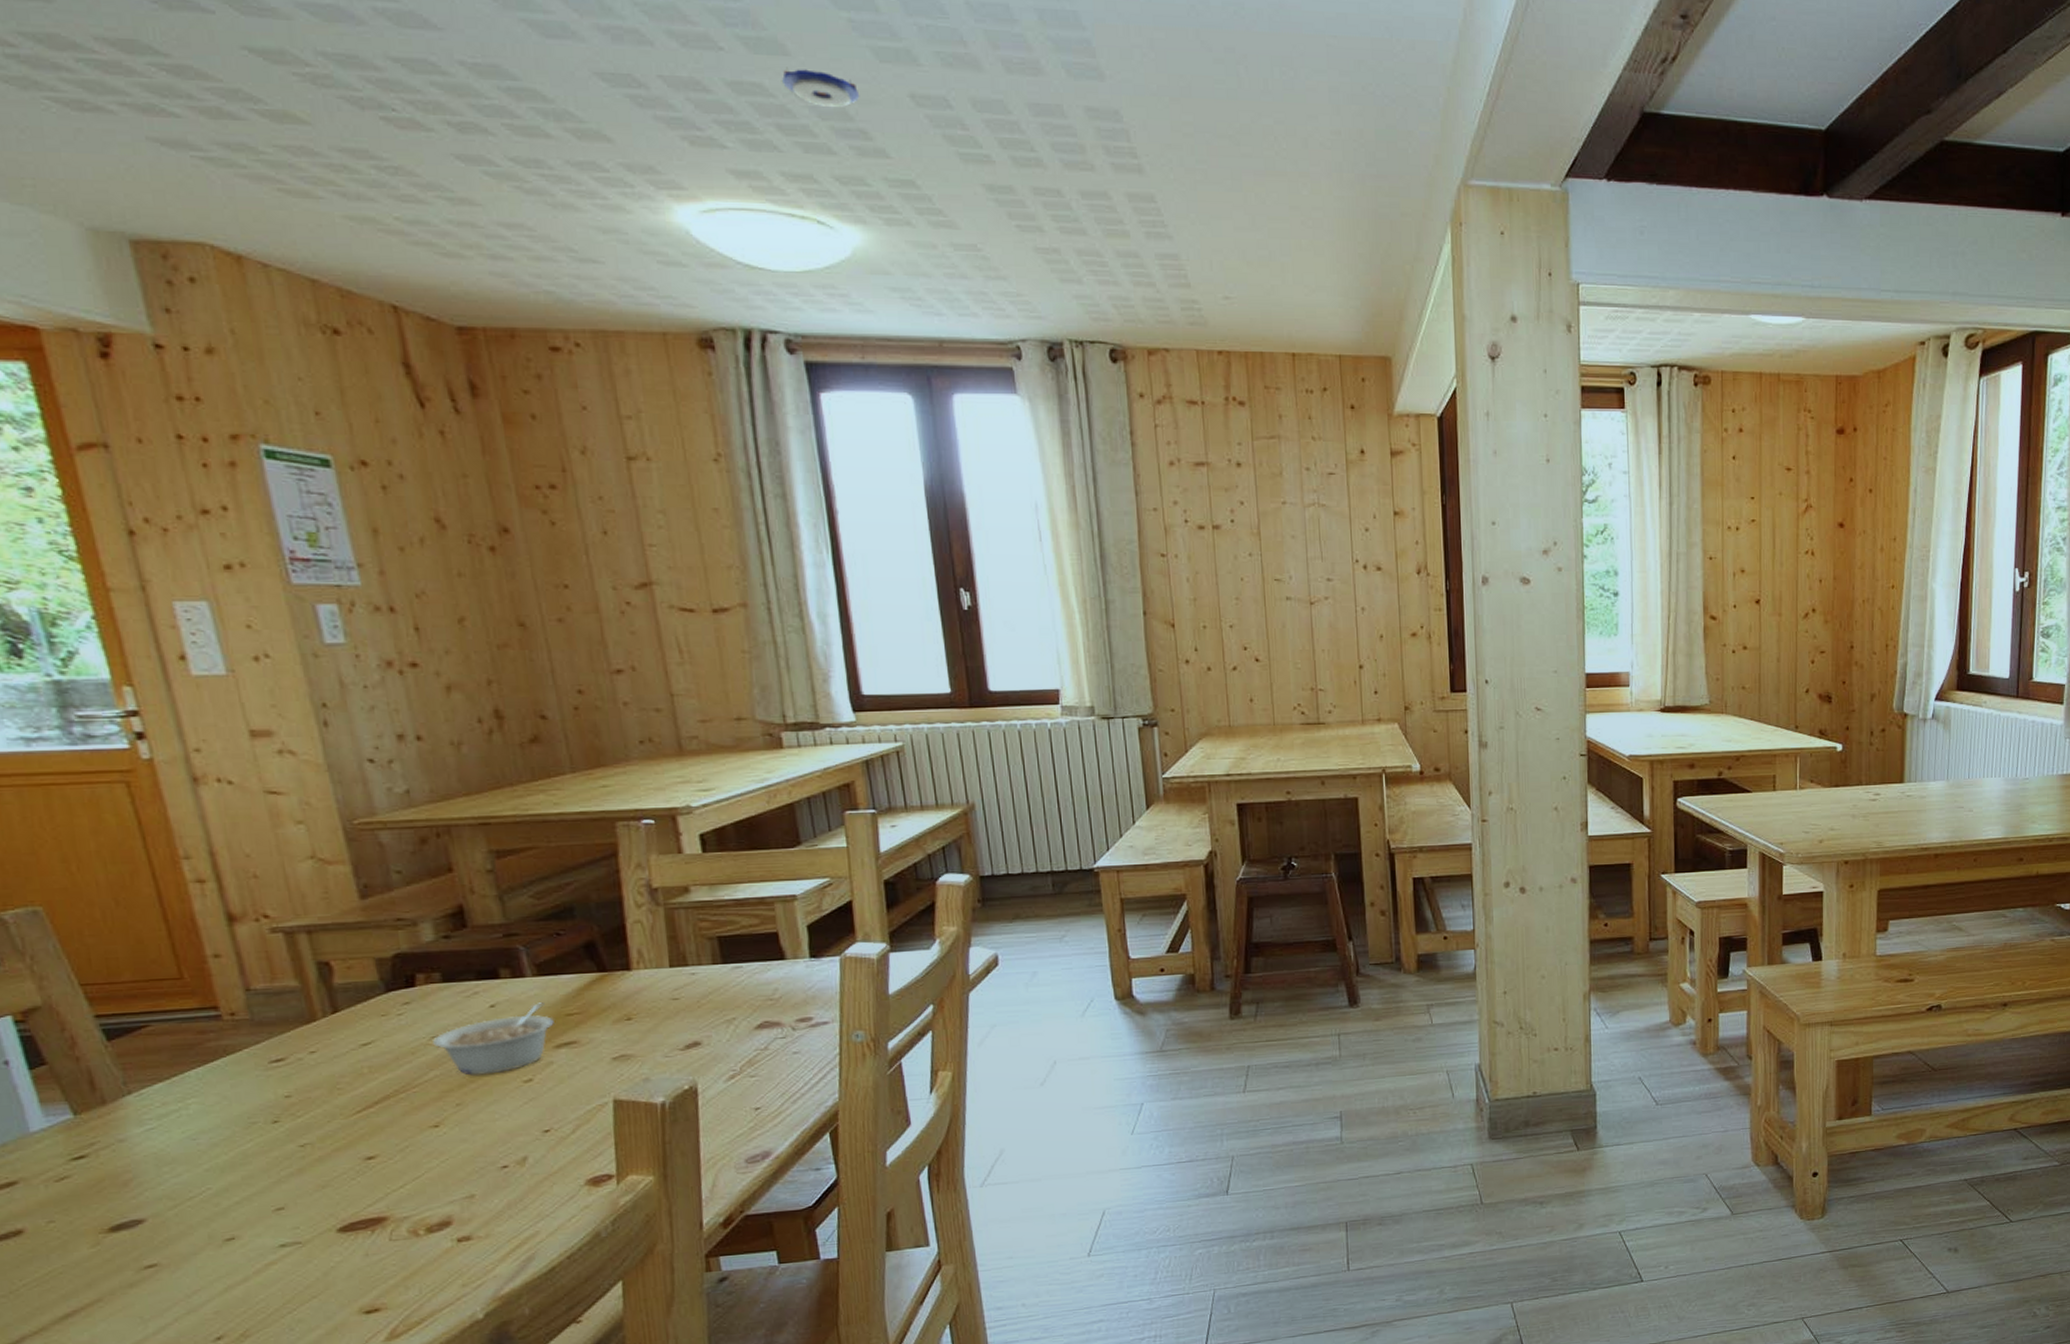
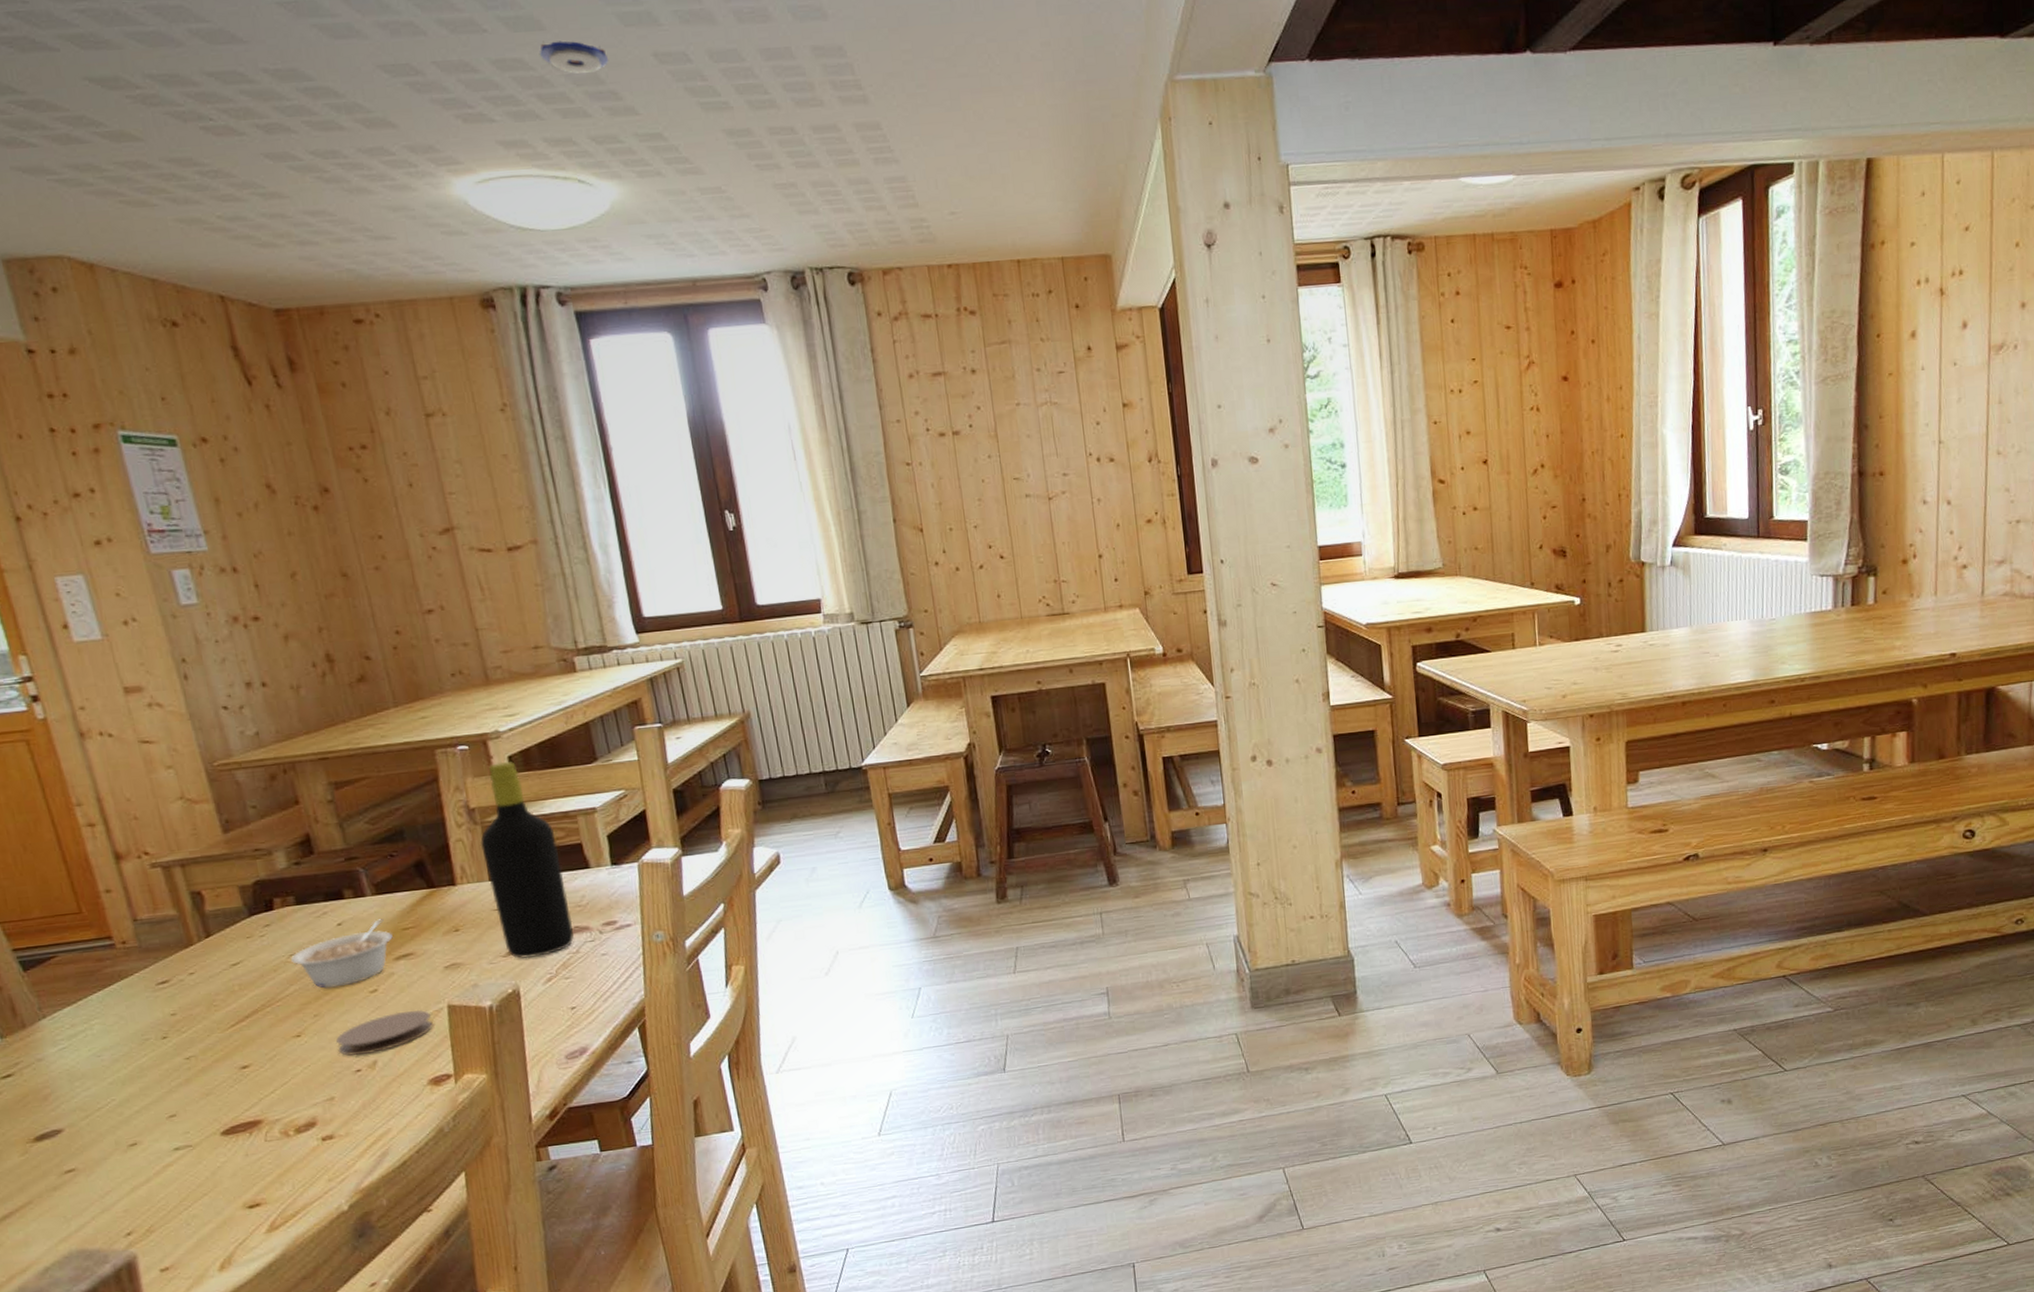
coaster: none [481,1103,595,1151] -> present [336,1009,433,1056]
bottle: none [661,839,763,1054] -> present [480,761,574,959]

